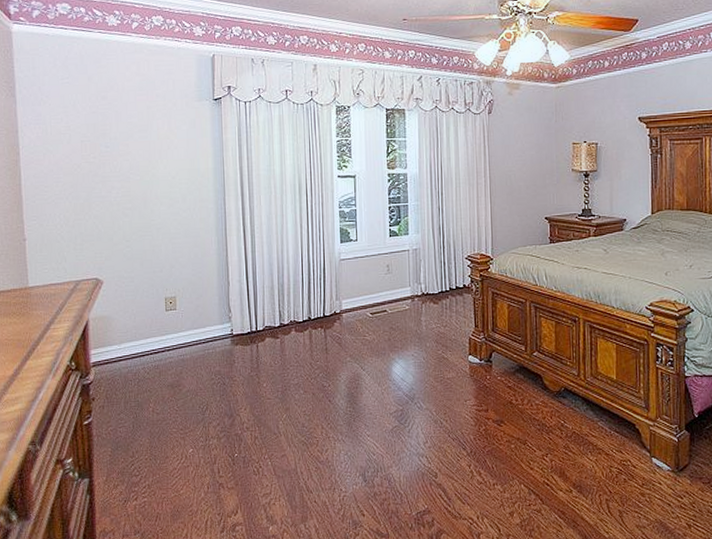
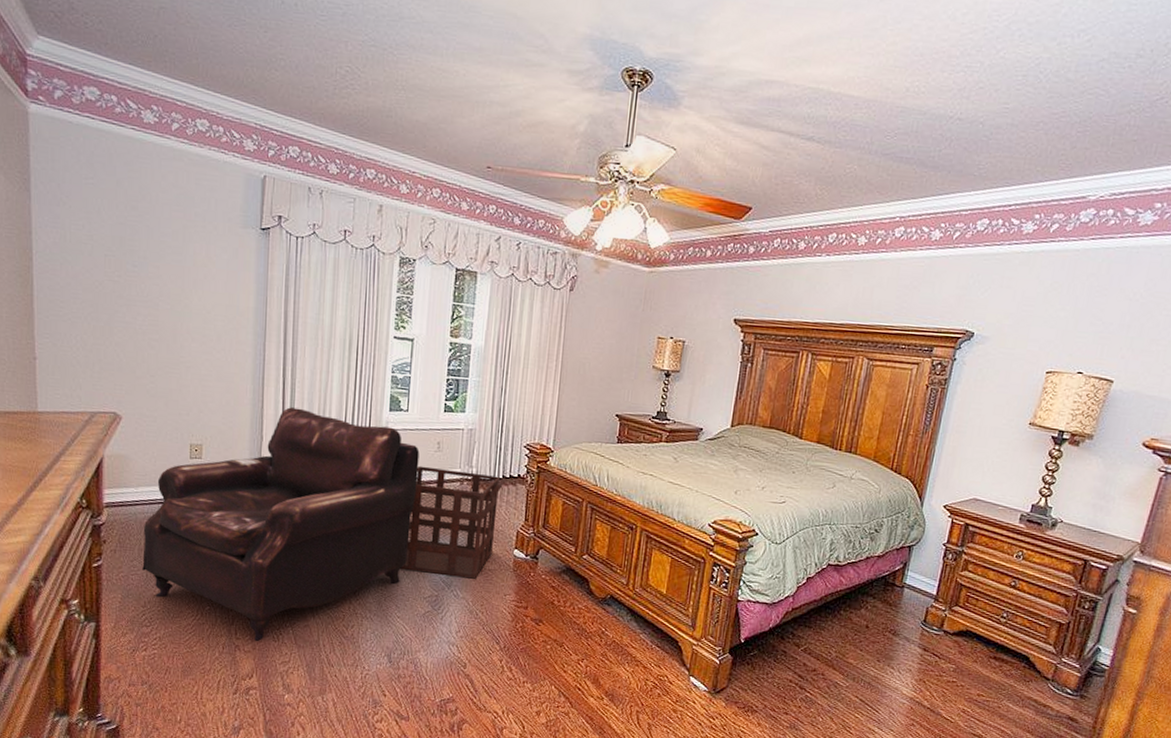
leather: none [127,251,373,477] -> present [142,407,420,641]
laundry basket: none [365,288,453,390] -> present [400,465,506,579]

